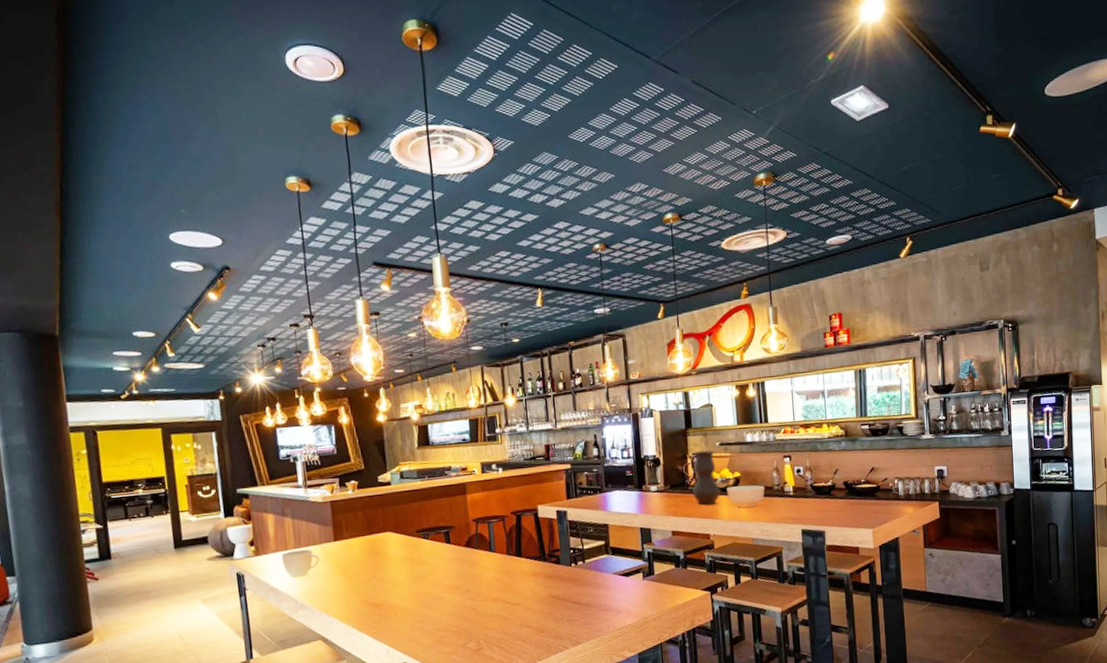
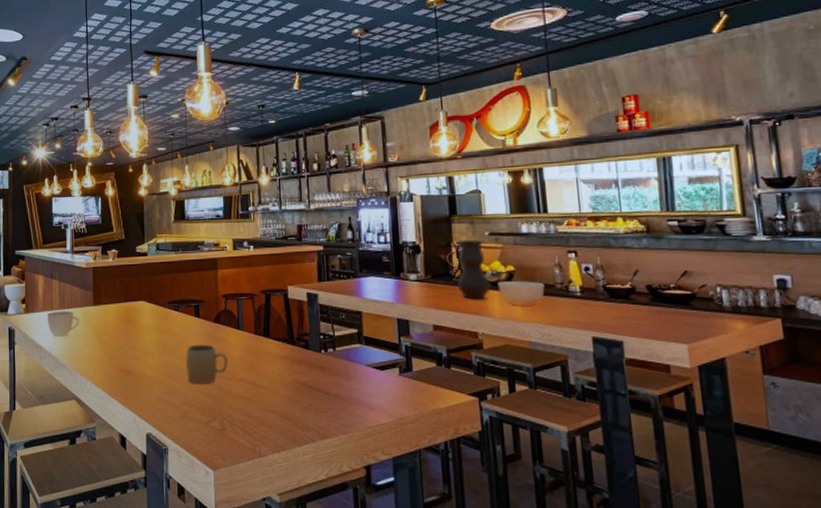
mug: none [438,569,482,609] -> present [185,344,229,384]

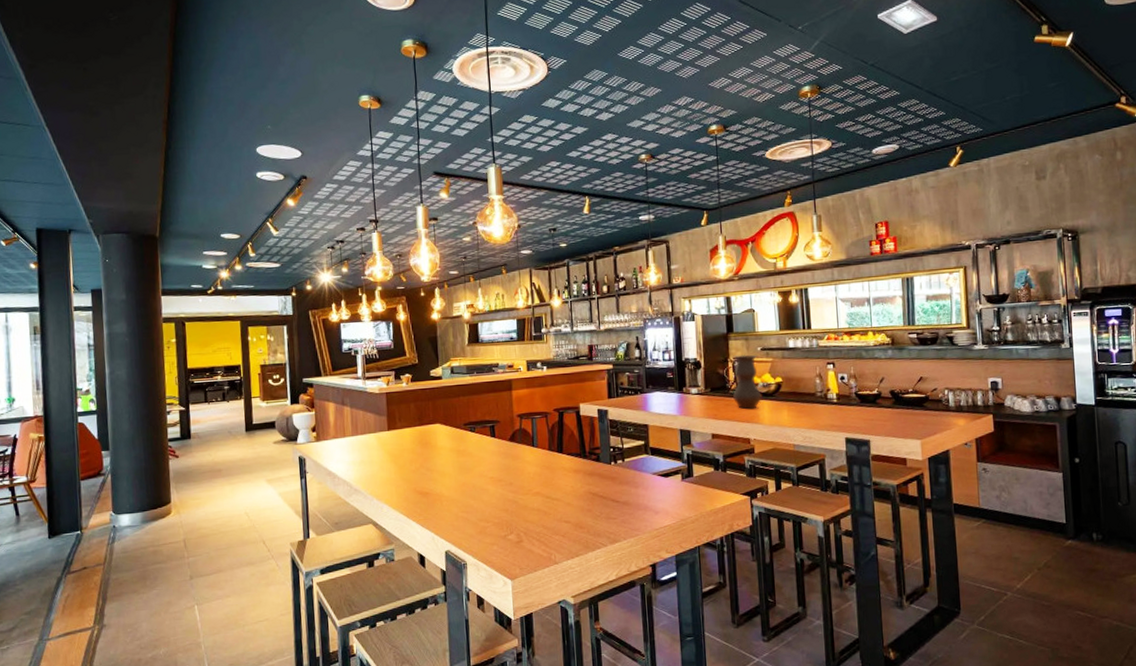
cup: present [47,311,80,338] -> none [340,437,374,464]
mug: present [185,344,229,384] -> none [482,462,524,501]
bowl: present [497,281,545,307] -> none [768,390,808,414]

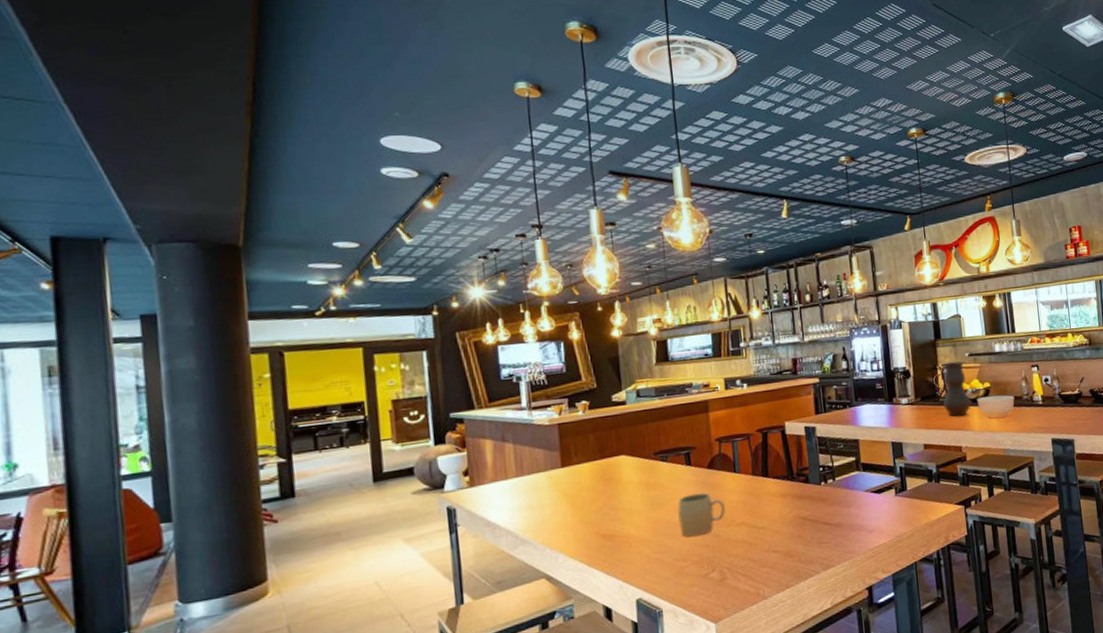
mug: none [482,462,524,501] -> present [677,492,726,537]
bowl: none [768,390,808,414] -> present [977,395,1015,419]

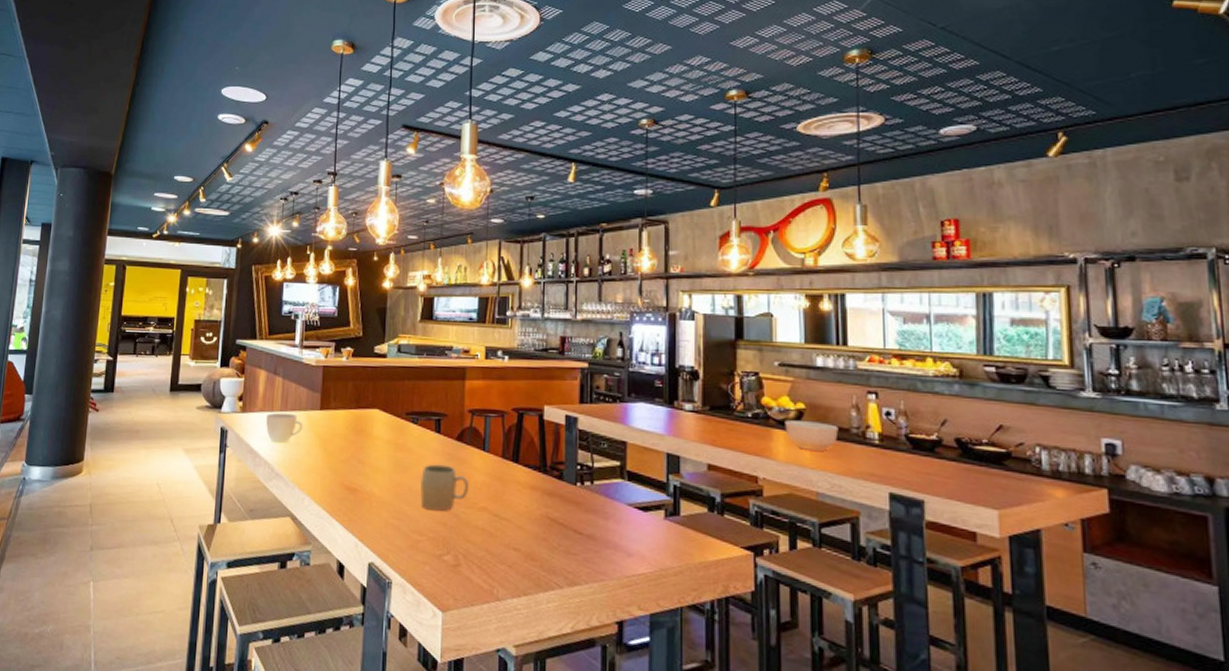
cup: none [501,477,545,511] -> present [266,412,303,444]
vase: present [941,360,971,417] -> none [739,368,777,440]

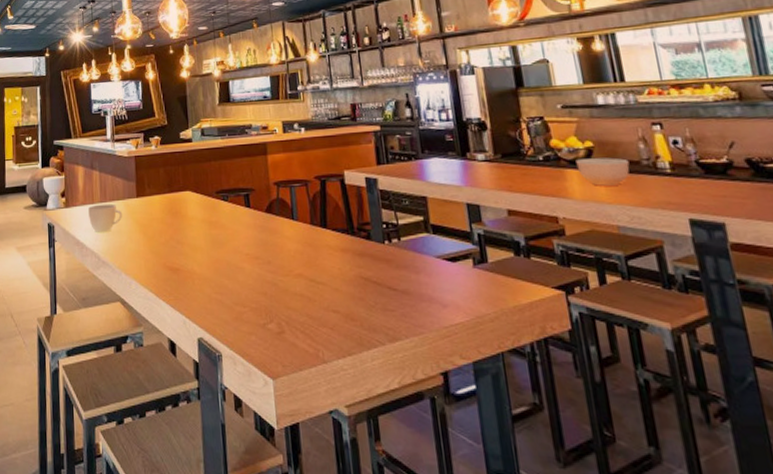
mug: present [419,464,470,511] -> none [237,237,284,282]

